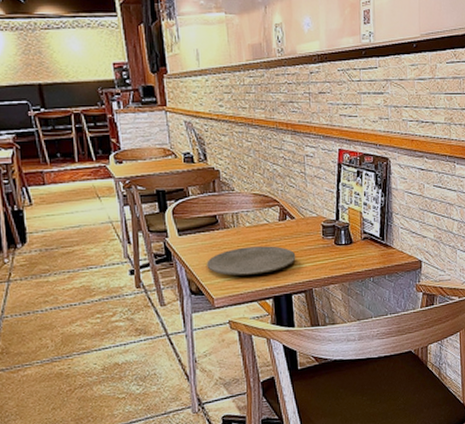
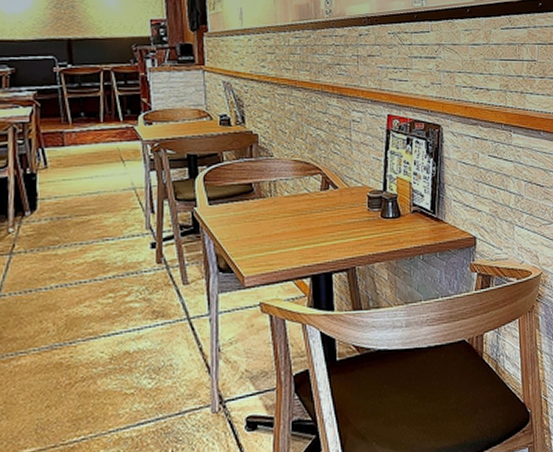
plate: present [207,246,296,276] -> none [238,218,338,251]

